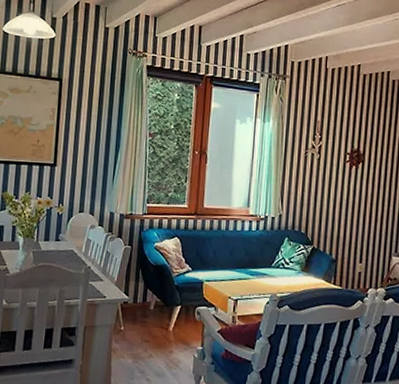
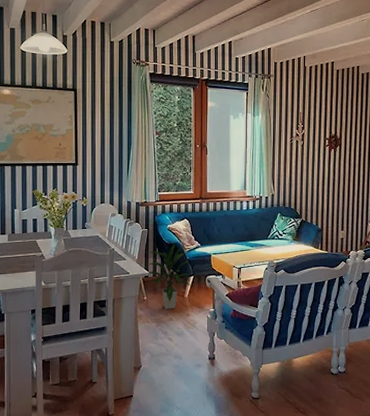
indoor plant: none [125,266,178,344] -> present [147,244,191,310]

